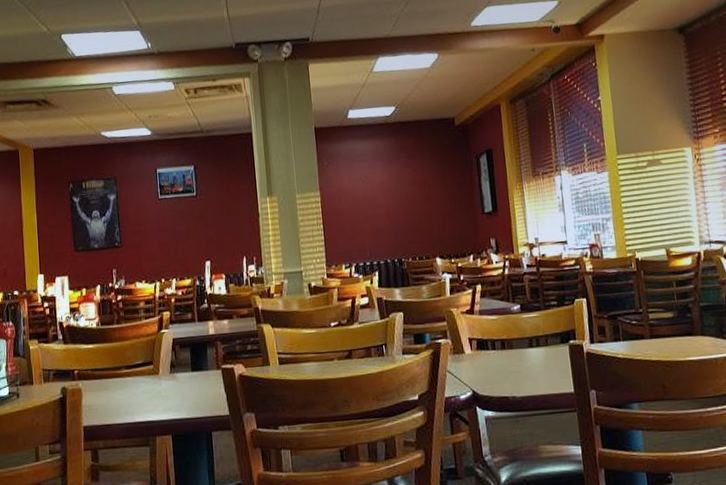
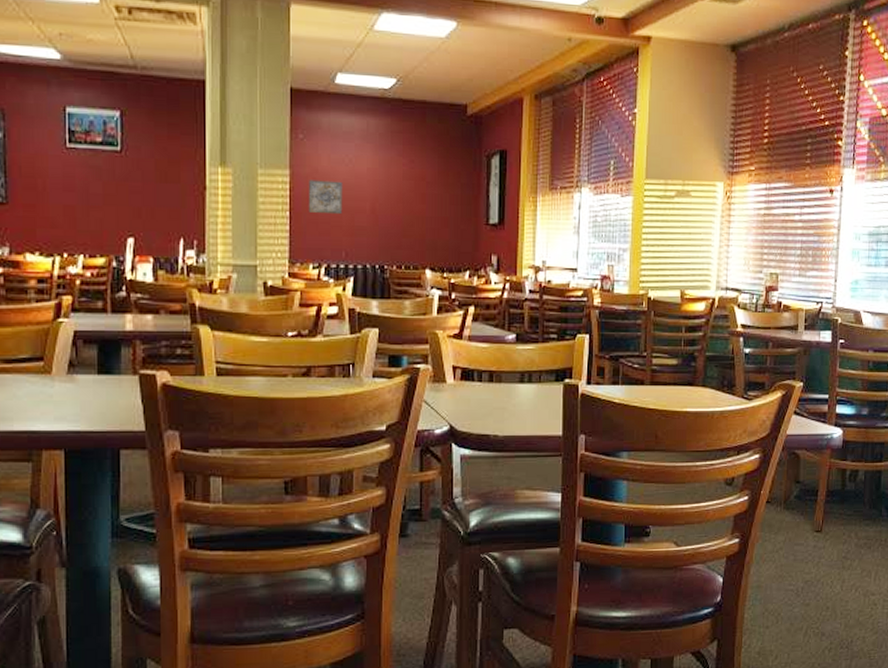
wall art: none [336,195,364,223] -> present [308,180,343,215]

